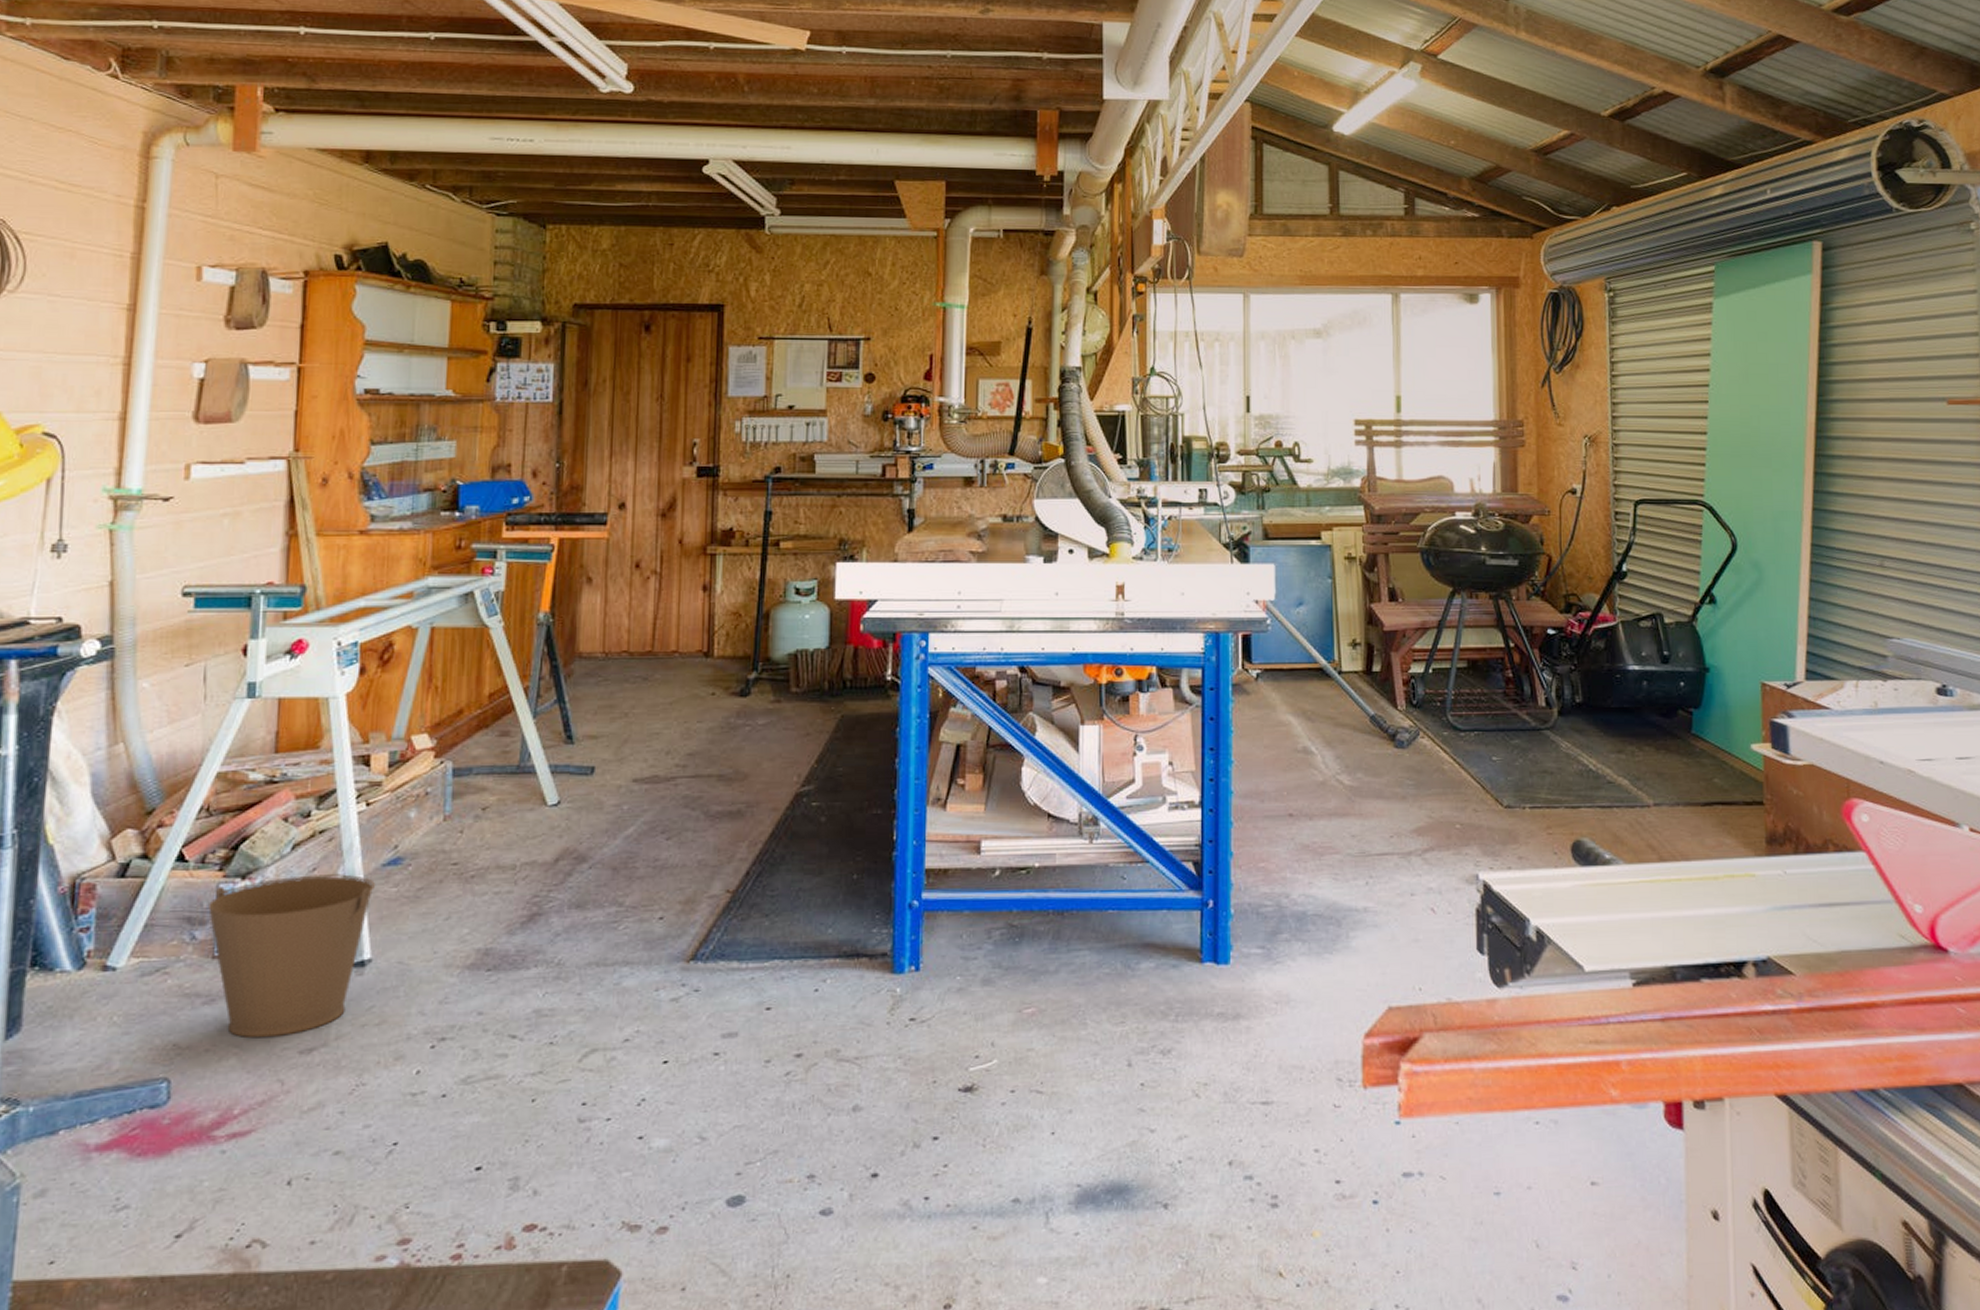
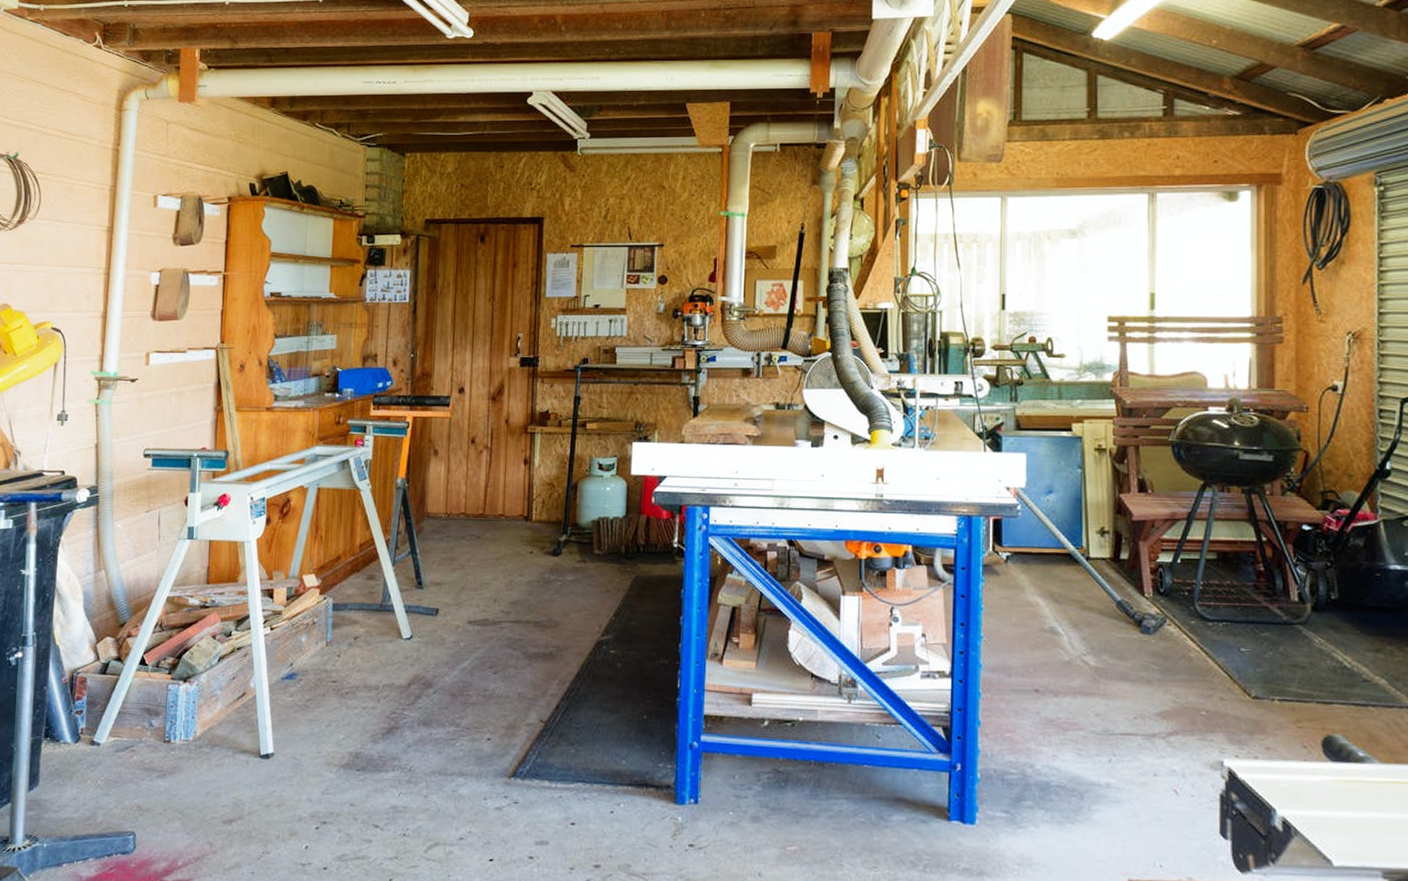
bucket: present [208,873,376,1038] -> none [161,682,277,808]

